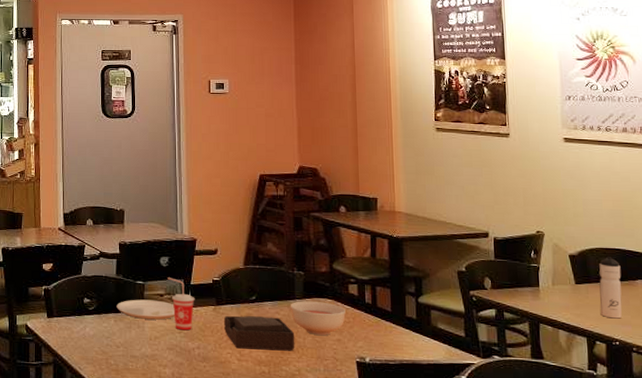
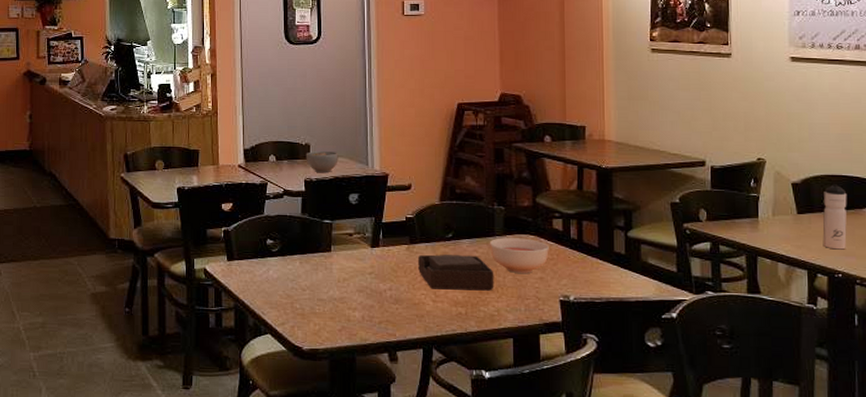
plate: present [116,299,176,320] -> none [302,239,366,261]
soup bowl: none [120,217,150,236] -> present [306,151,339,172]
beverage cup: present [168,277,195,331] -> none [357,216,387,271]

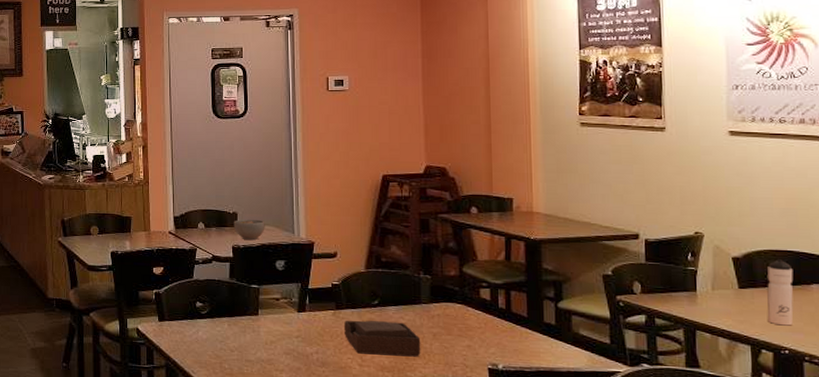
bowl: present [489,237,549,273] -> none [415,305,477,341]

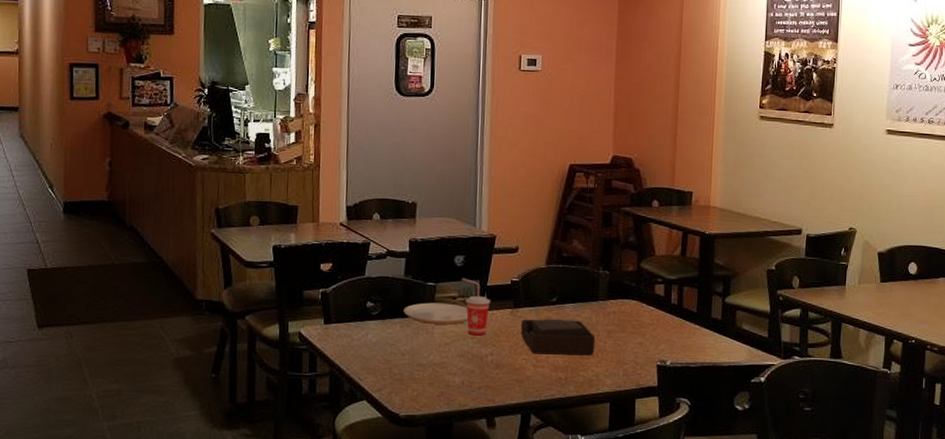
plate: none [230,303,293,324] -> present [403,302,469,325]
soup bowl: present [233,220,265,240] -> none [411,210,446,233]
beverage cup: none [284,281,313,335] -> present [462,278,491,336]
water bottle: present [767,259,794,326] -> none [901,254,926,317]

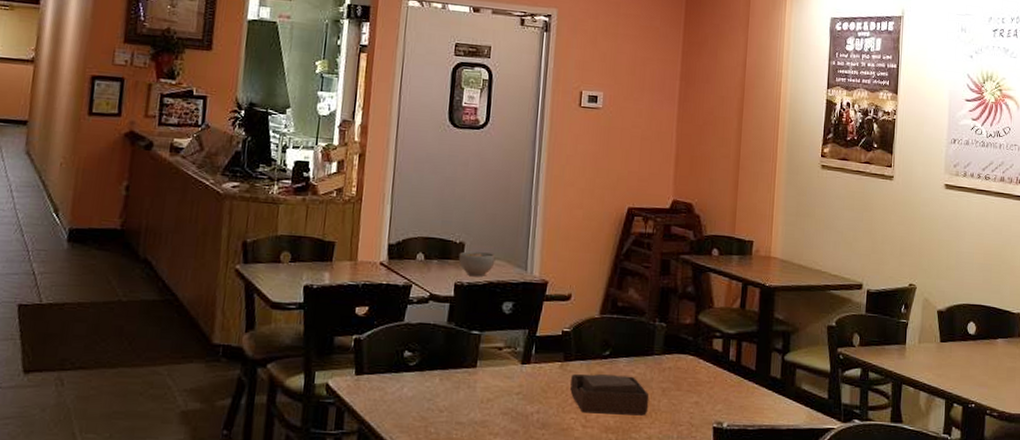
plate: present [403,302,469,325] -> none [444,353,515,379]
soup bowl: none [411,210,446,233] -> present [458,251,496,276]
beverage cup: present [462,278,491,336] -> none [509,327,540,392]

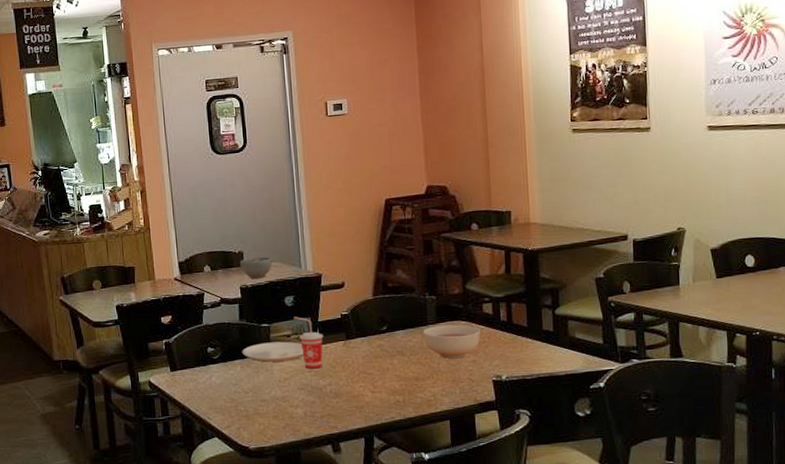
plate: none [444,353,515,379] -> present [242,341,305,362]
beverage cup: none [509,327,540,392] -> present [294,317,324,369]
napkin holder: present [570,373,650,416] -> none [354,345,430,381]
bowl: none [647,357,707,397] -> present [422,324,481,359]

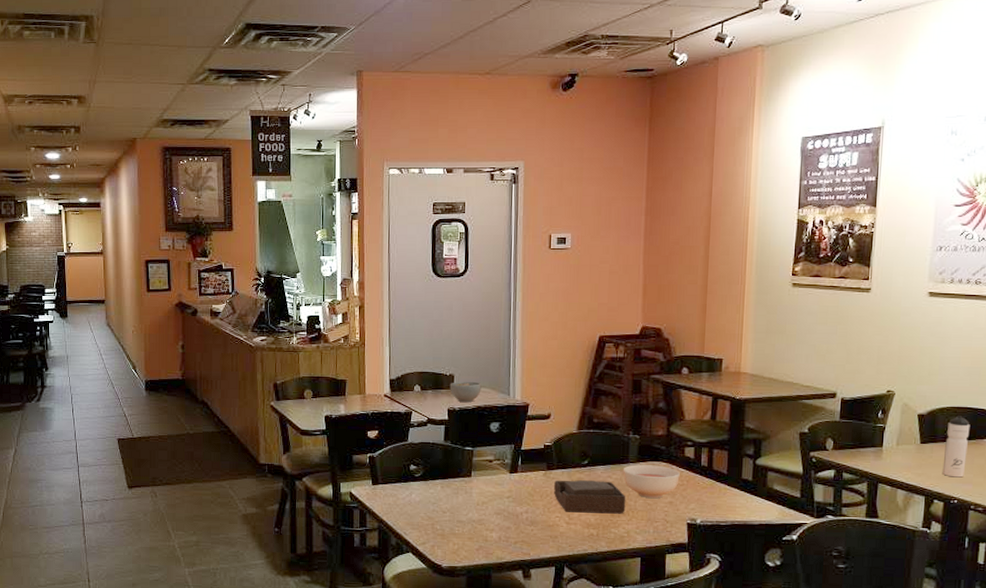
plate: present [242,341,305,362] -> none [444,465,505,486]
beverage cup: present [294,317,324,369] -> none [497,443,525,496]
napkin holder: none [354,345,430,381] -> present [553,480,626,514]
water bottle: none [741,246,764,309] -> present [942,416,970,478]

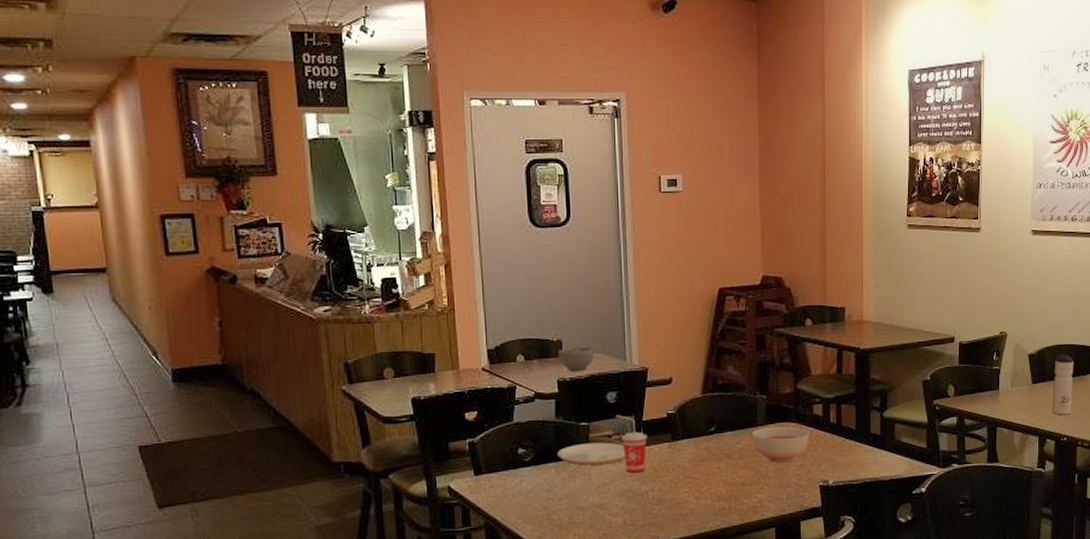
plate: none [444,465,505,486] -> present [557,442,626,466]
beverage cup: none [497,443,525,496] -> present [616,415,648,473]
napkin holder: present [553,480,626,514] -> none [679,448,757,486]

